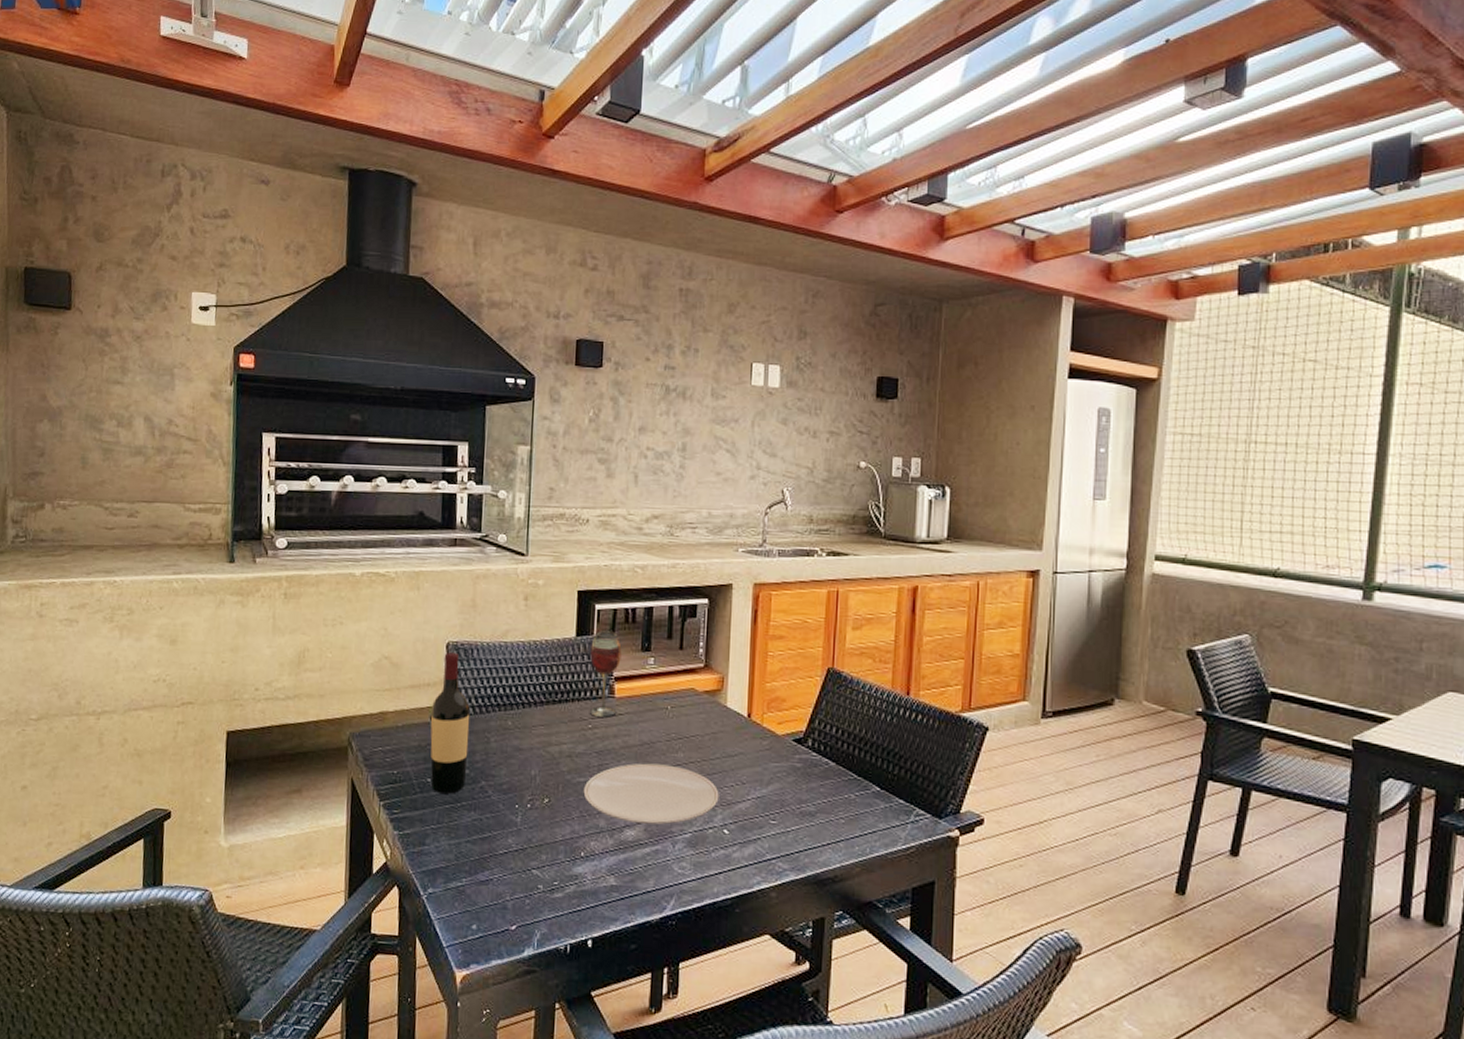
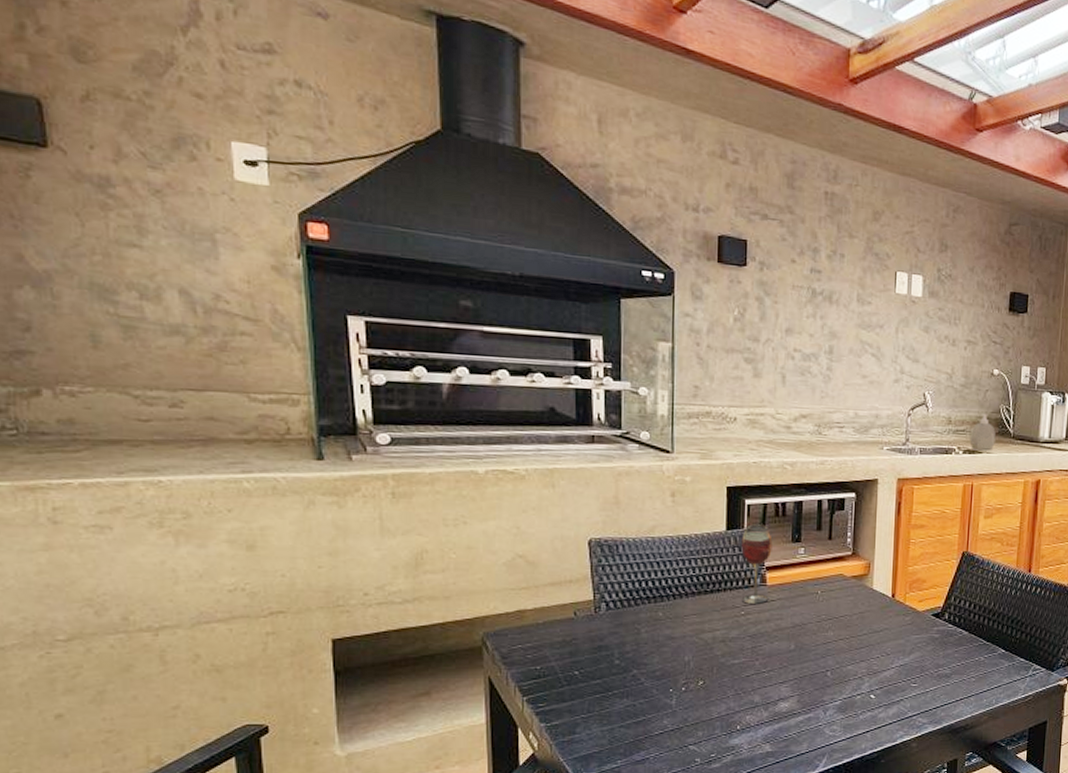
wine bottle: present [430,651,470,794] -> none [574,548,618,684]
plate: present [583,763,719,825] -> none [738,643,866,696]
soap bottle: none [834,510,864,553] -> present [969,412,996,451]

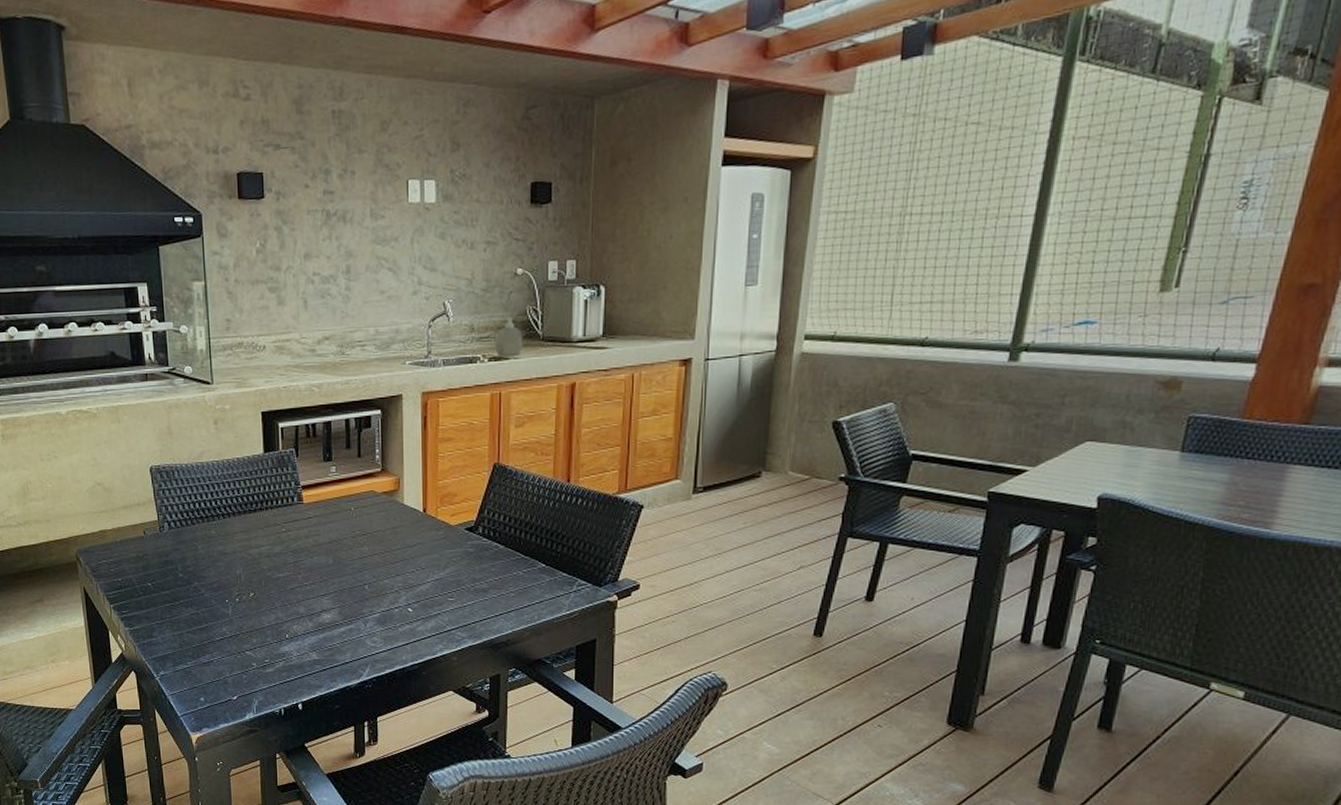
wineglass: present [741,524,773,604] -> none [278,446,306,521]

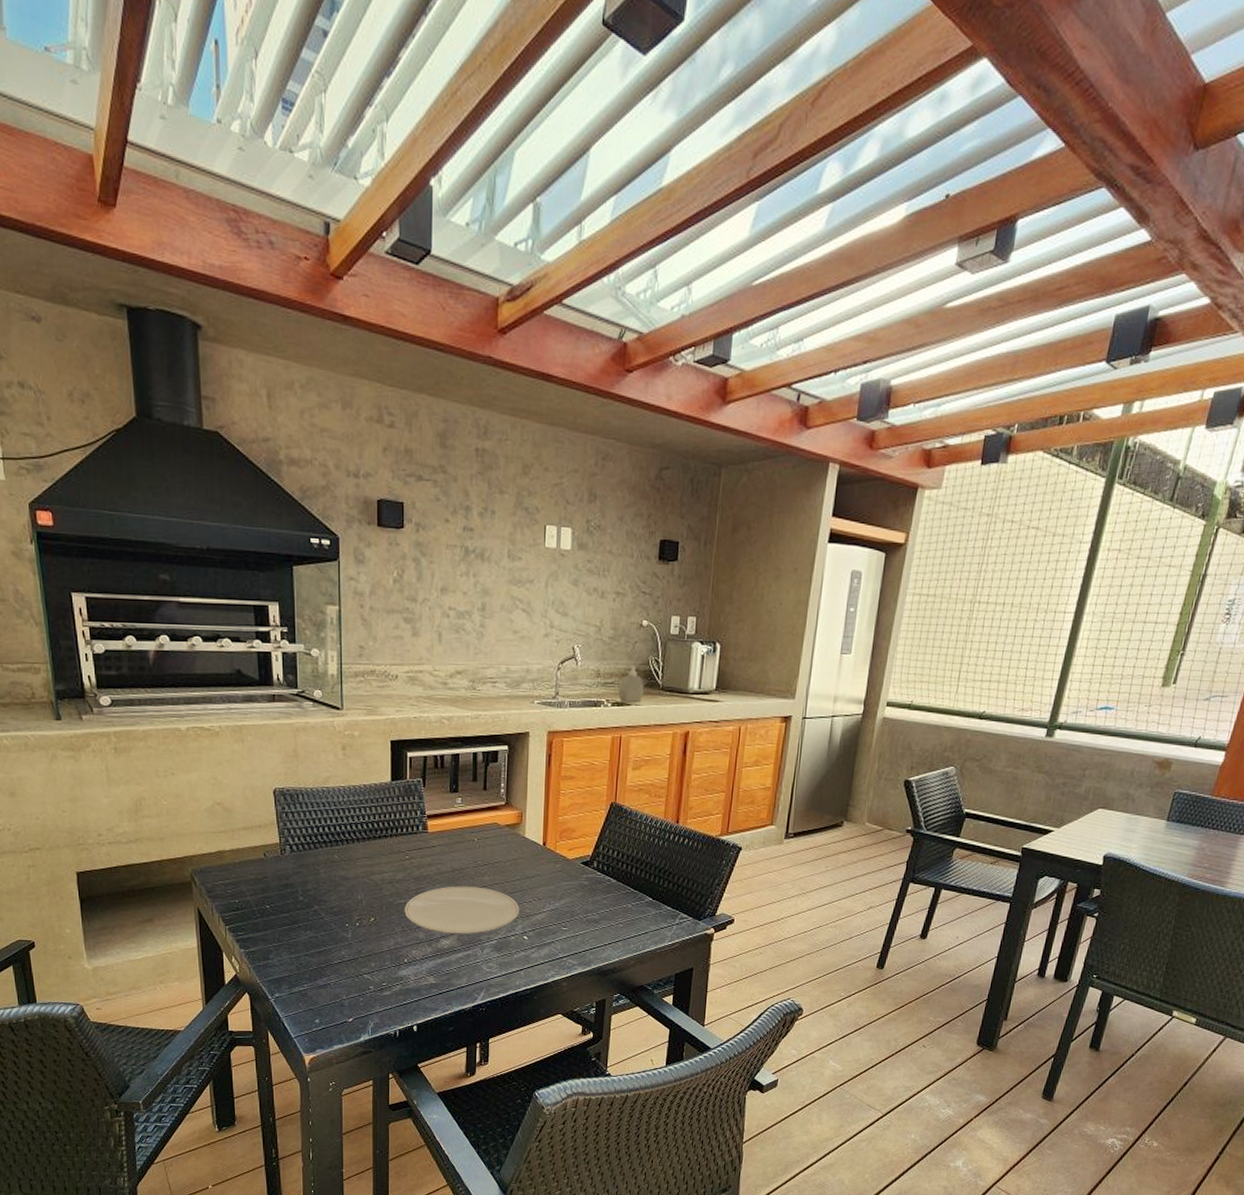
plate: none [283,557,402,608] -> present [404,886,520,935]

